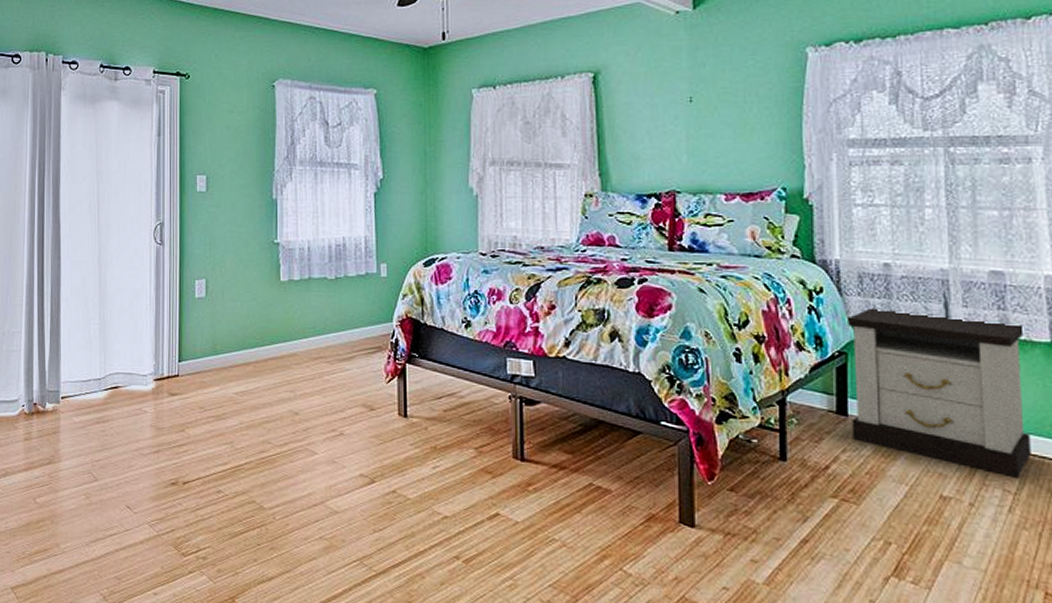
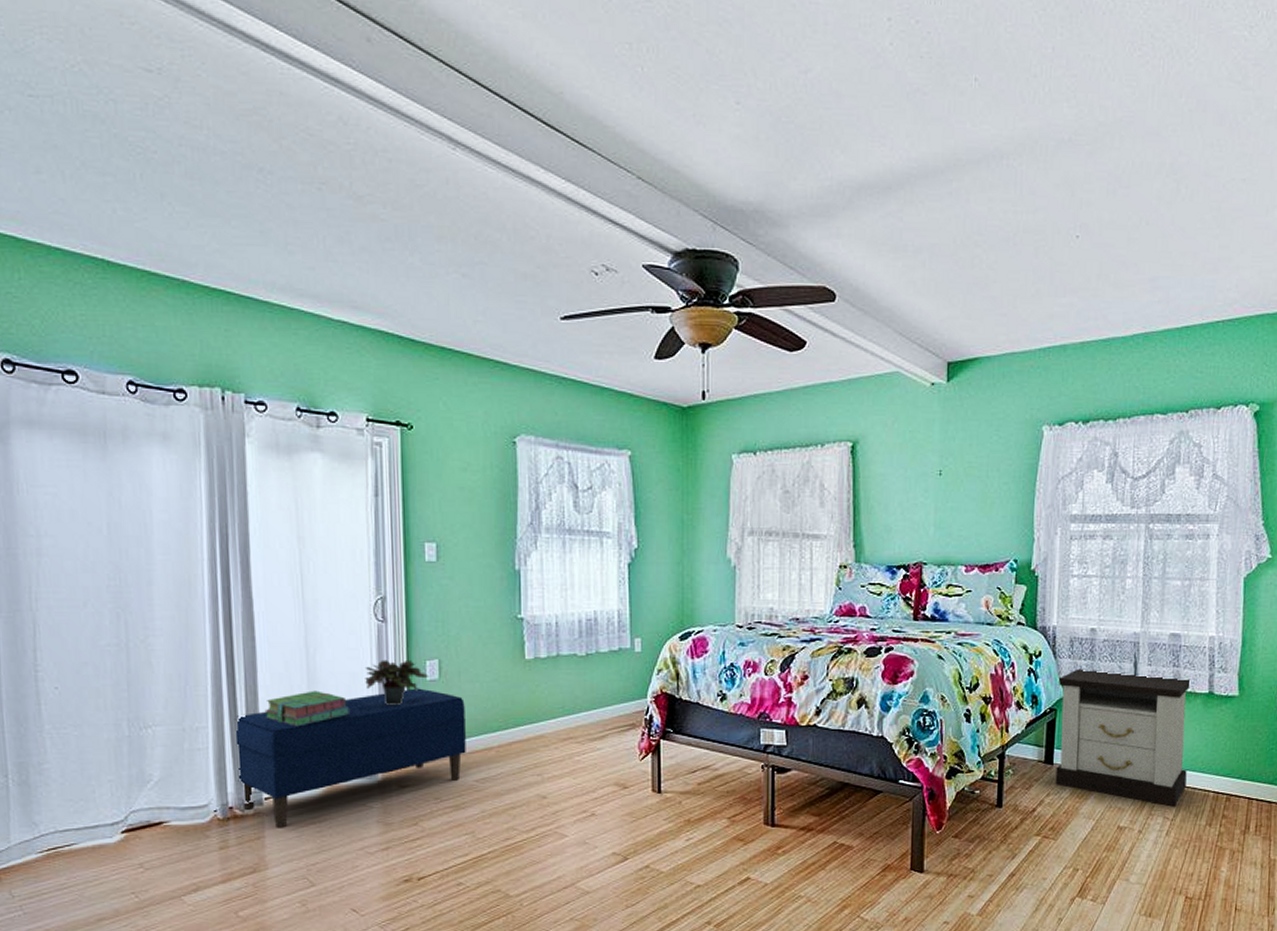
bench: none [41,304,227,425] -> present [234,688,466,828]
stack of books: none [65,304,132,335] -> present [264,690,351,727]
potted plant: none [145,278,198,320] -> present [365,659,430,706]

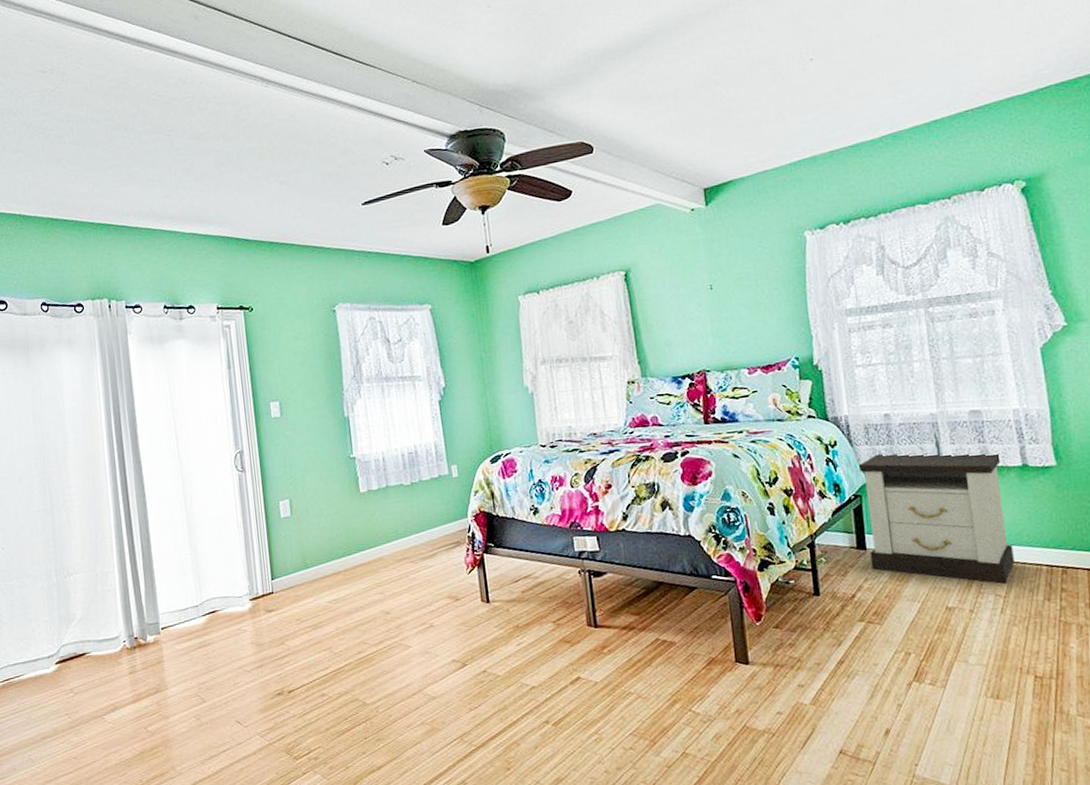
bench: present [234,688,466,828] -> none [134,525,319,653]
stack of books: present [264,690,351,727] -> none [156,534,223,566]
potted plant: present [365,659,430,706] -> none [231,501,283,543]

